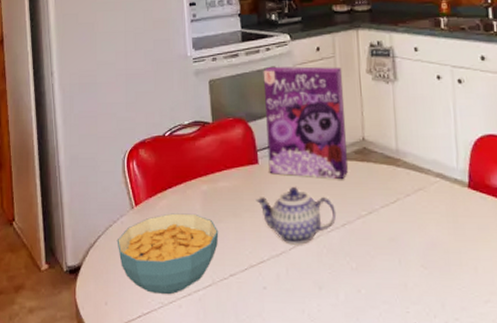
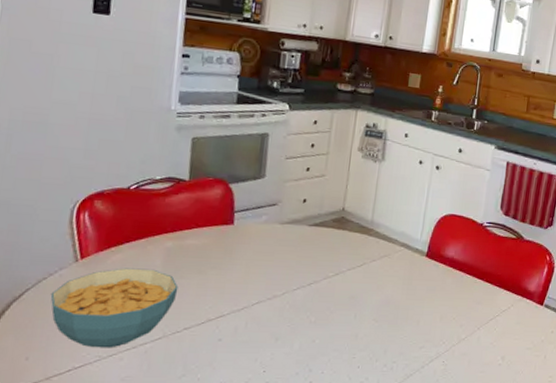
teapot: present [256,187,337,245] -> none [224,248,305,301]
cereal box: present [263,66,348,179] -> none [243,132,336,243]

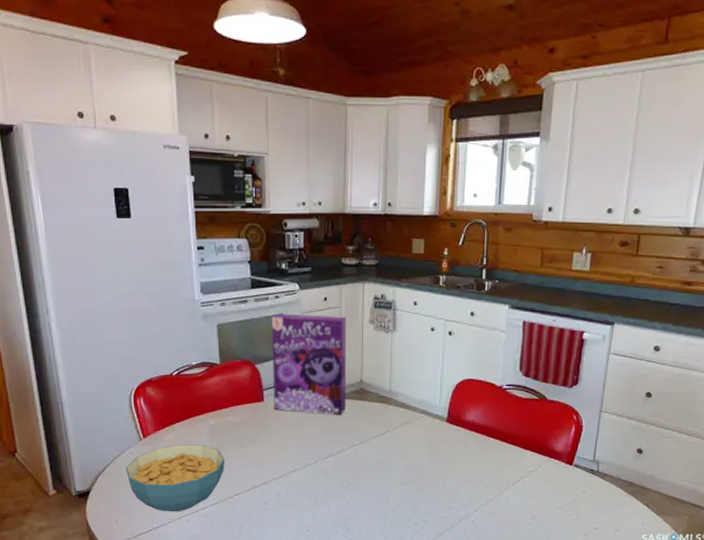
cereal box: none [243,132,336,243] -> present [271,313,347,414]

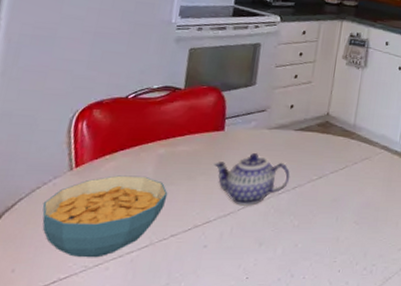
teapot: none [260,422,333,469] -> present [214,153,290,206]
cereal box: present [271,313,347,414] -> none [233,42,322,147]

